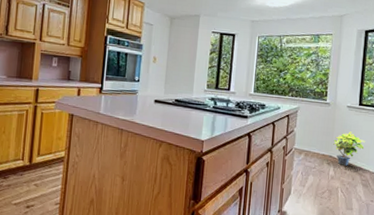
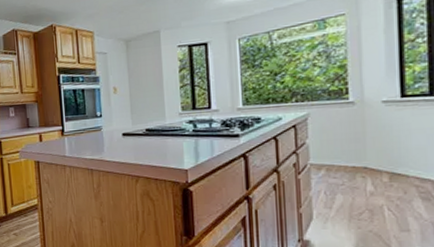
potted plant: present [333,131,365,166] -> none [367,132,418,177]

